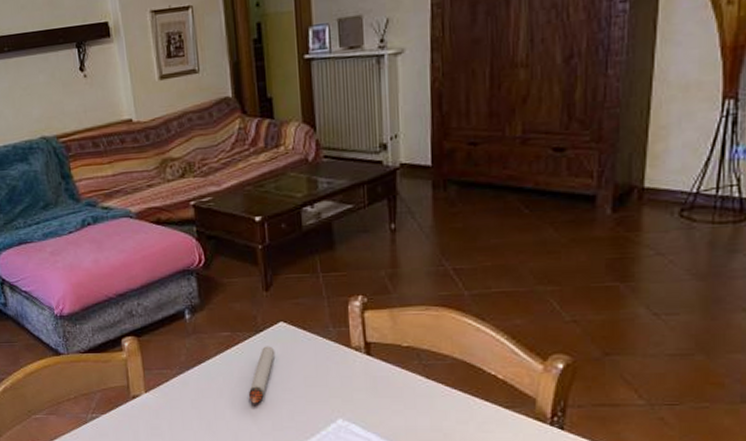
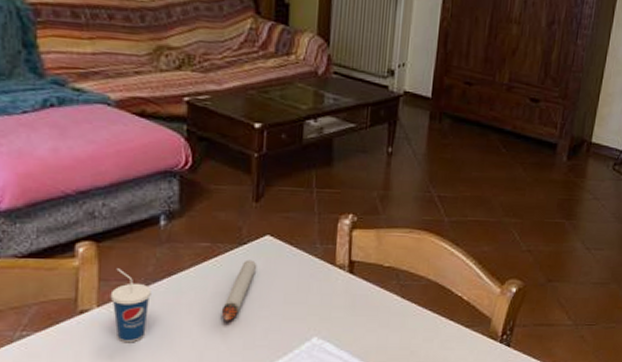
cup: none [154,359,187,424] -> present [110,268,151,343]

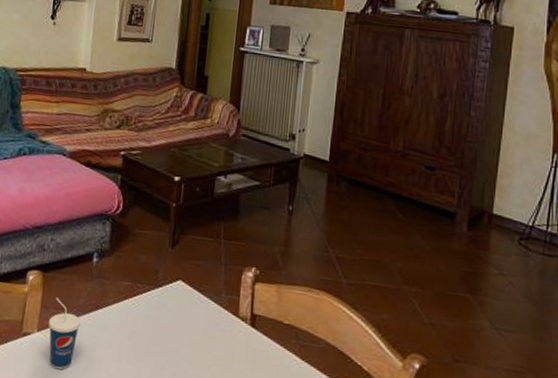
candle: present [221,259,257,321] -> none [136,302,170,361]

